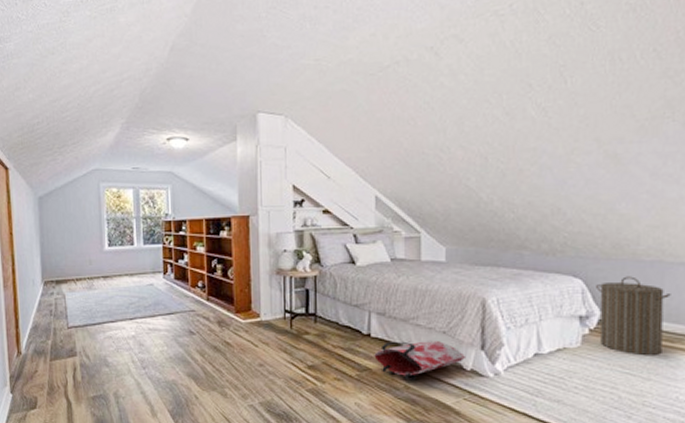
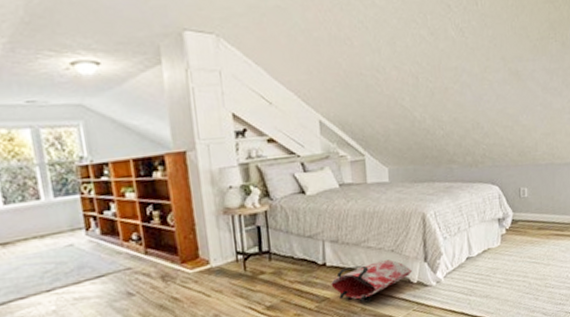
laundry hamper: present [596,276,671,355] -> none [509,179,560,246]

